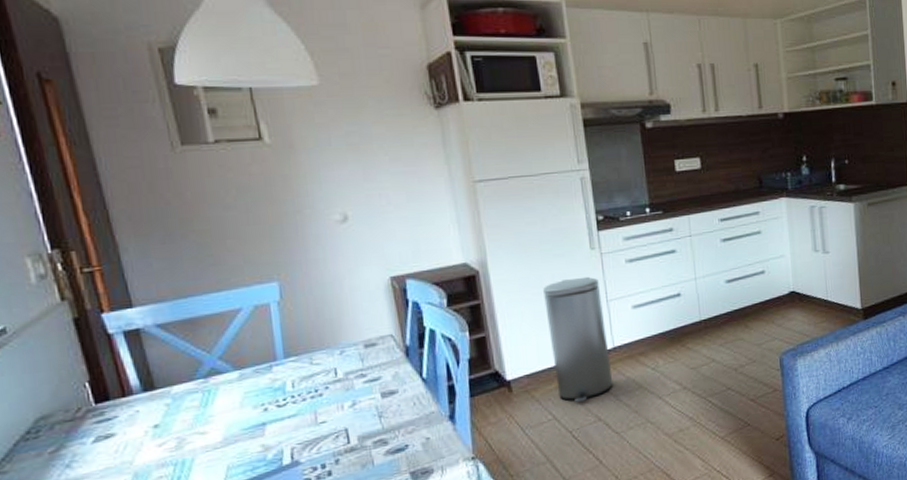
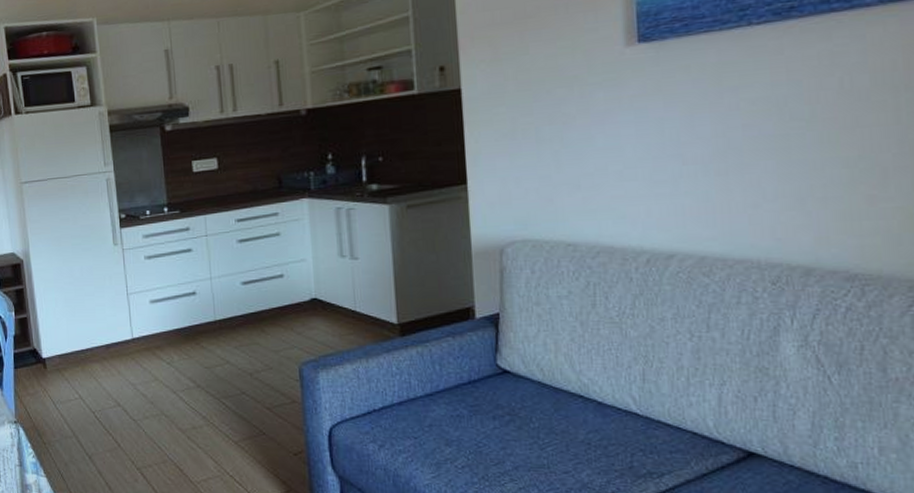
pedal bin: present [542,276,613,402] -> none [72,270,132,385]

